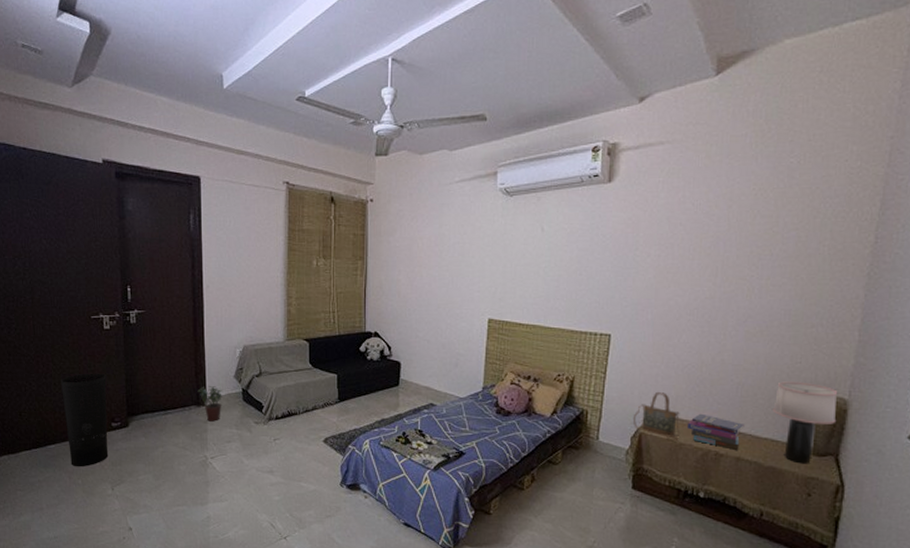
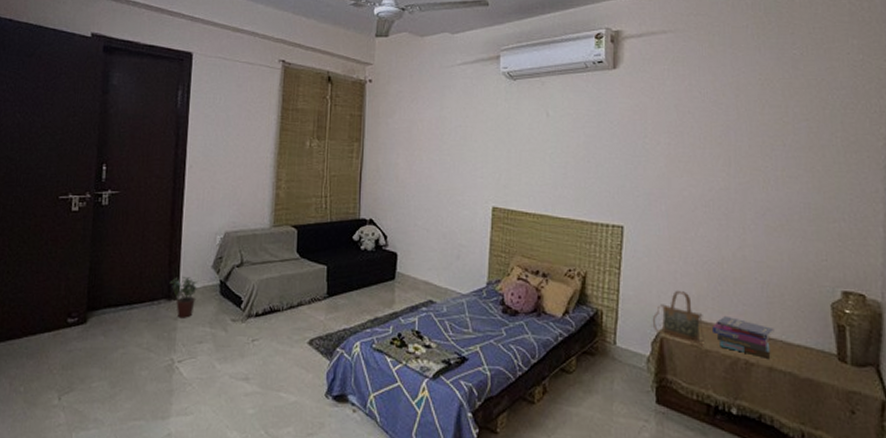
umbrella stand: present [60,373,109,466] -> none [14,260,68,370]
table lamp: present [773,381,838,464] -> none [803,281,873,376]

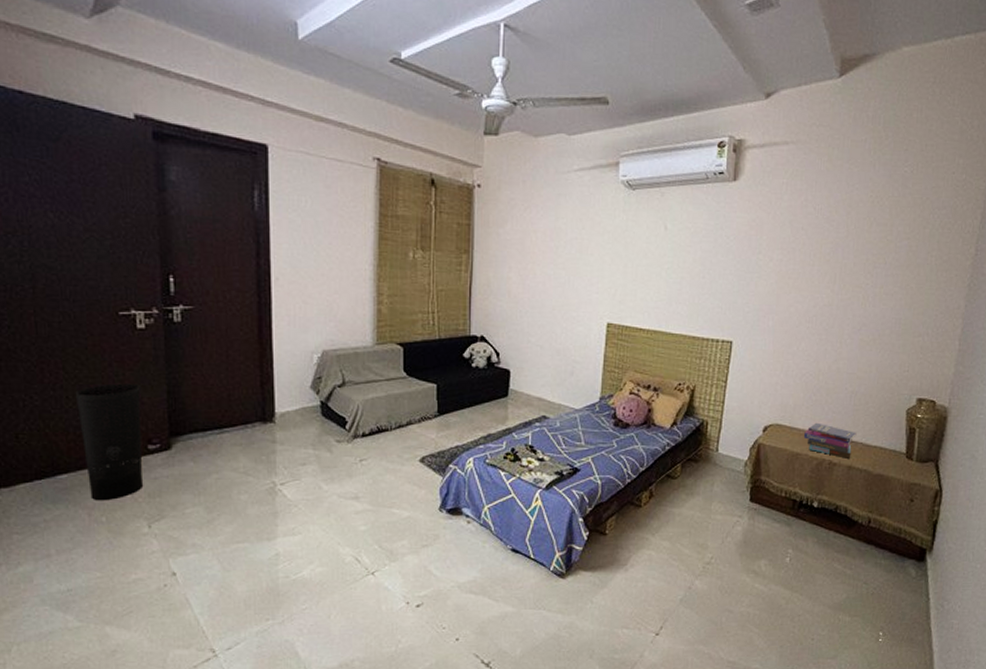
umbrella stand: none [14,260,68,370] -> present [75,383,144,500]
potted plant: present [169,277,198,318] -> none [263,399,295,441]
handbag: present [652,290,706,348] -> none [752,400,797,452]

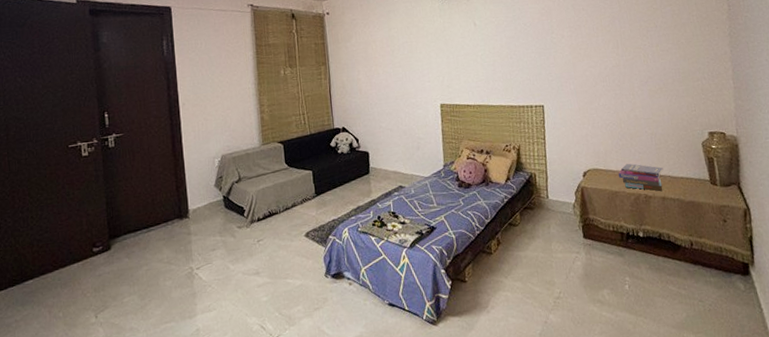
umbrella stand: present [75,383,144,500] -> none [38,200,91,299]

